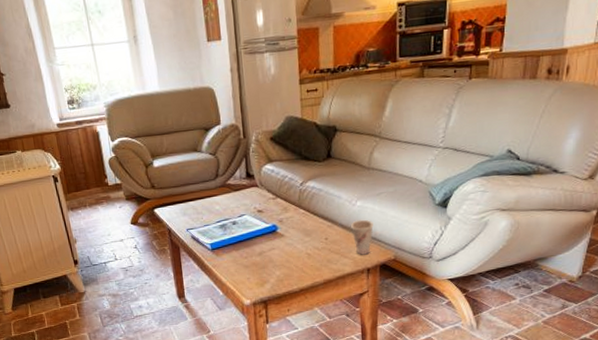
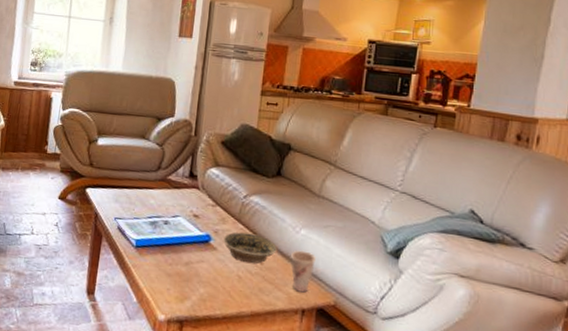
bowl: none [288,215,338,241] -> present [222,231,277,264]

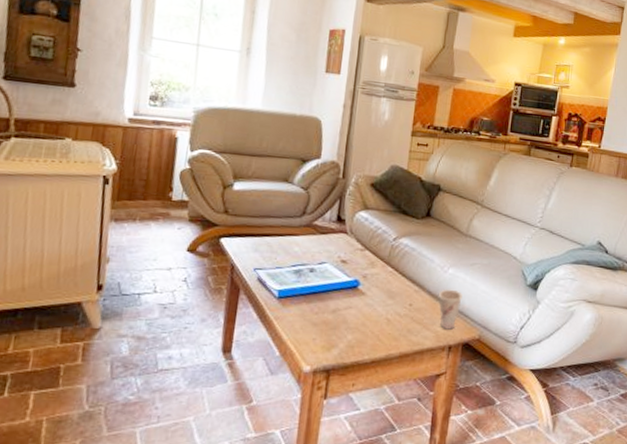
bowl: present [222,231,277,264] -> none [371,275,426,305]

